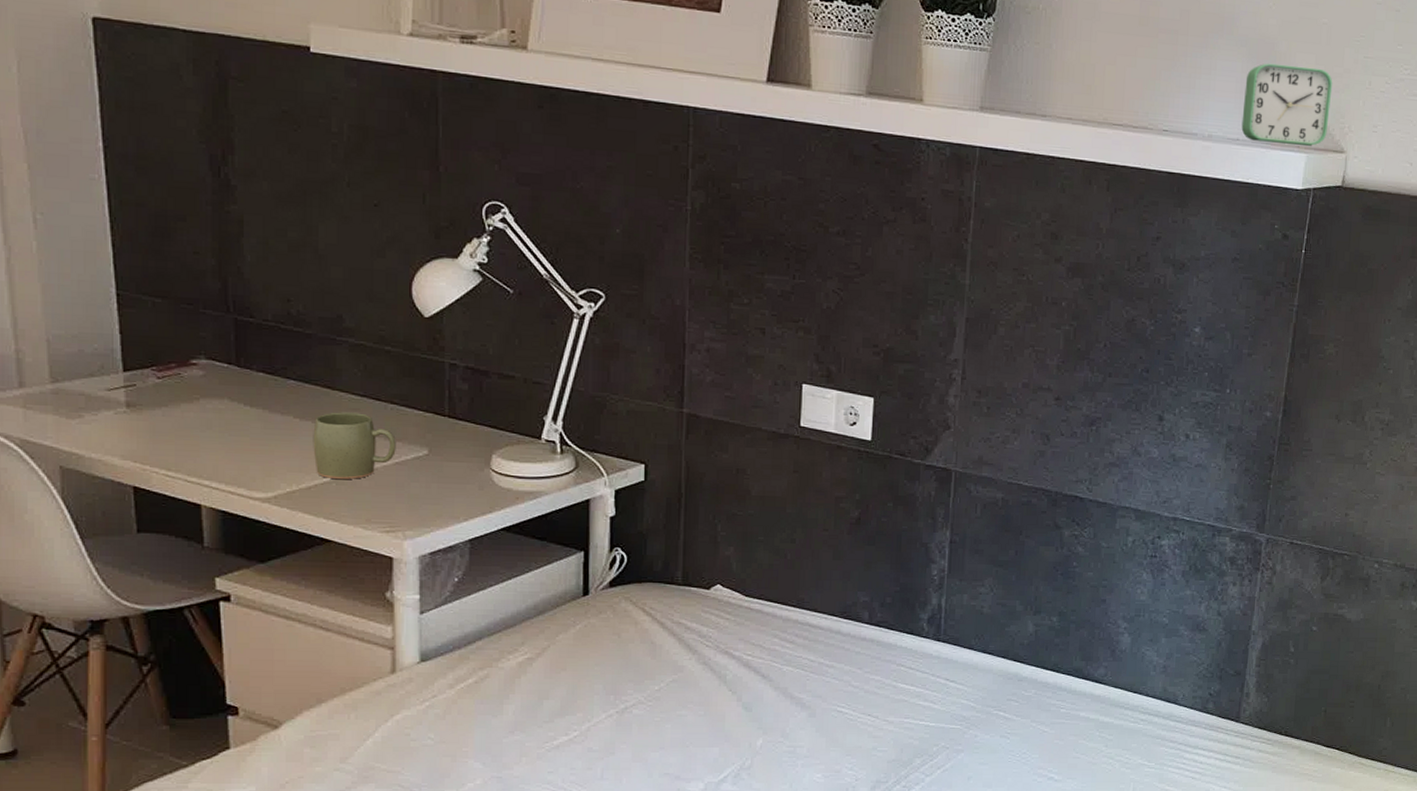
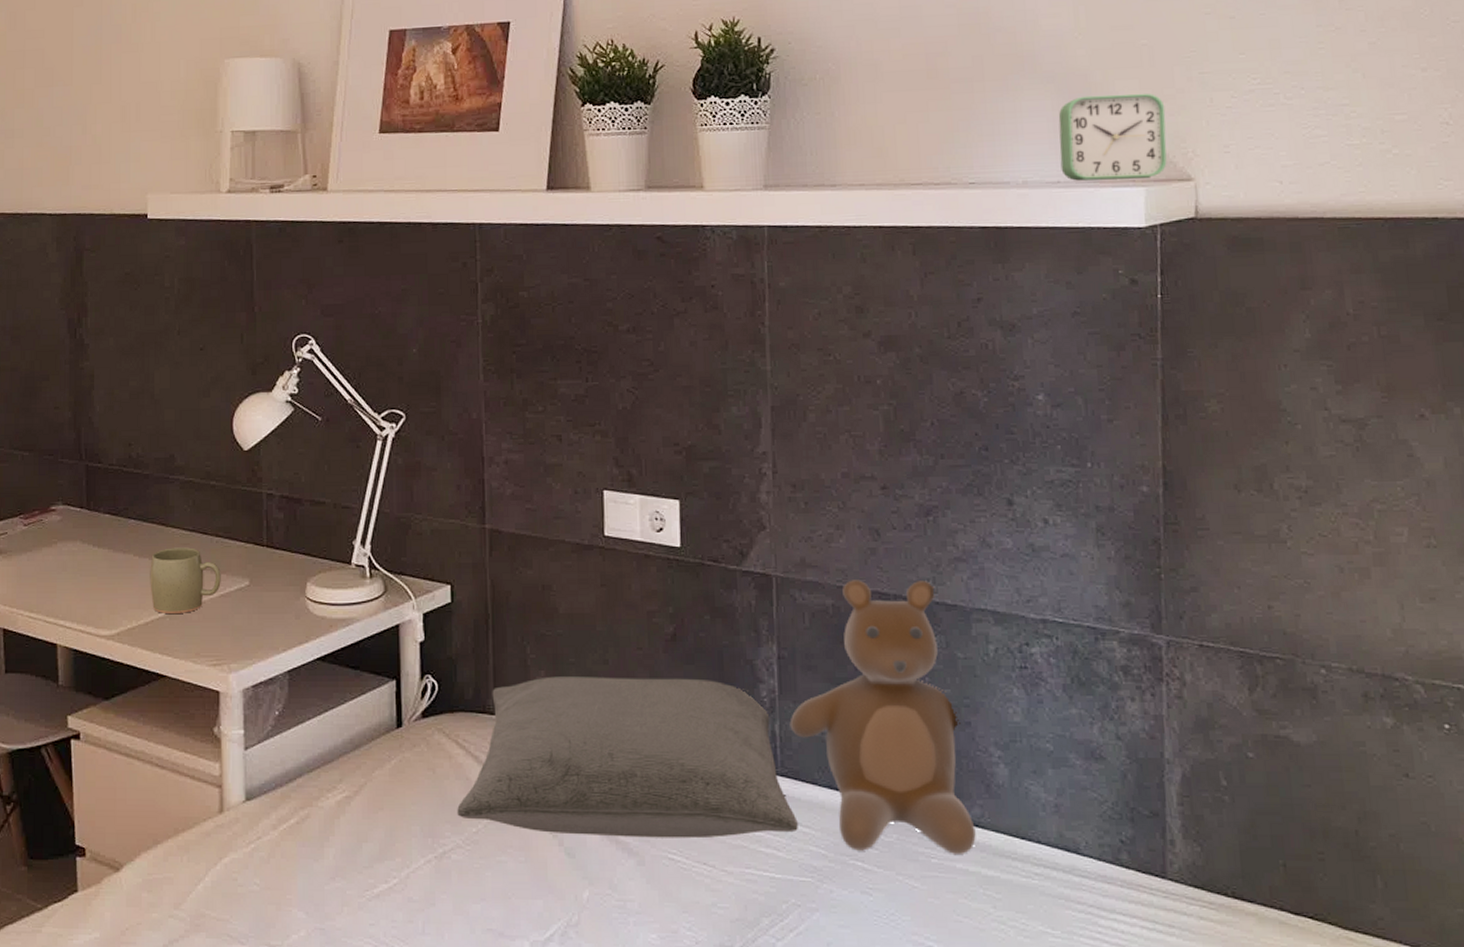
pillow: none [641,552,953,694] -> present [457,676,798,839]
teddy bear: none [954,477,1099,705] -> present [789,580,976,854]

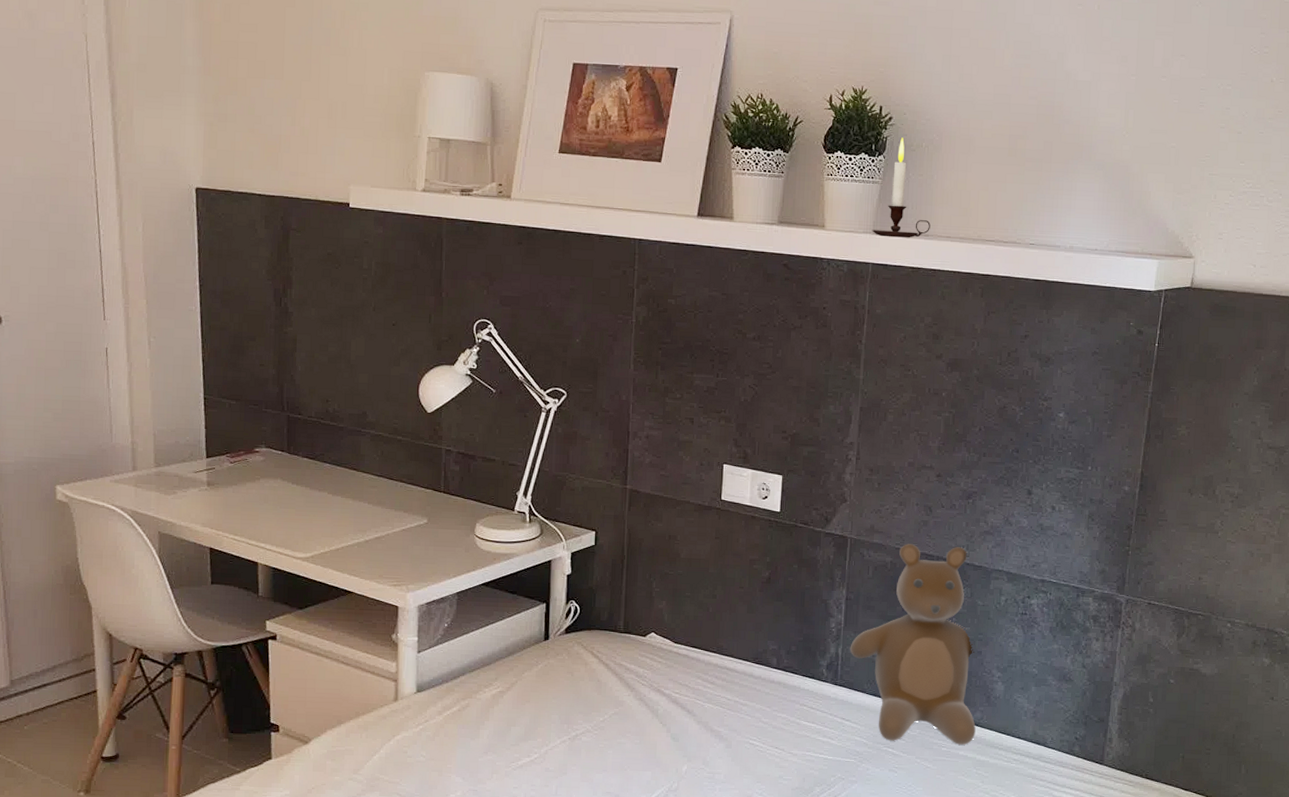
mug: present [150,547,221,615] -> none [341,489,404,543]
pillow: present [457,676,798,839] -> none [589,606,848,729]
candle: none [764,71,837,193] -> present [872,137,930,238]
alarm clock: present [1058,93,1167,181] -> none [1099,183,1181,254]

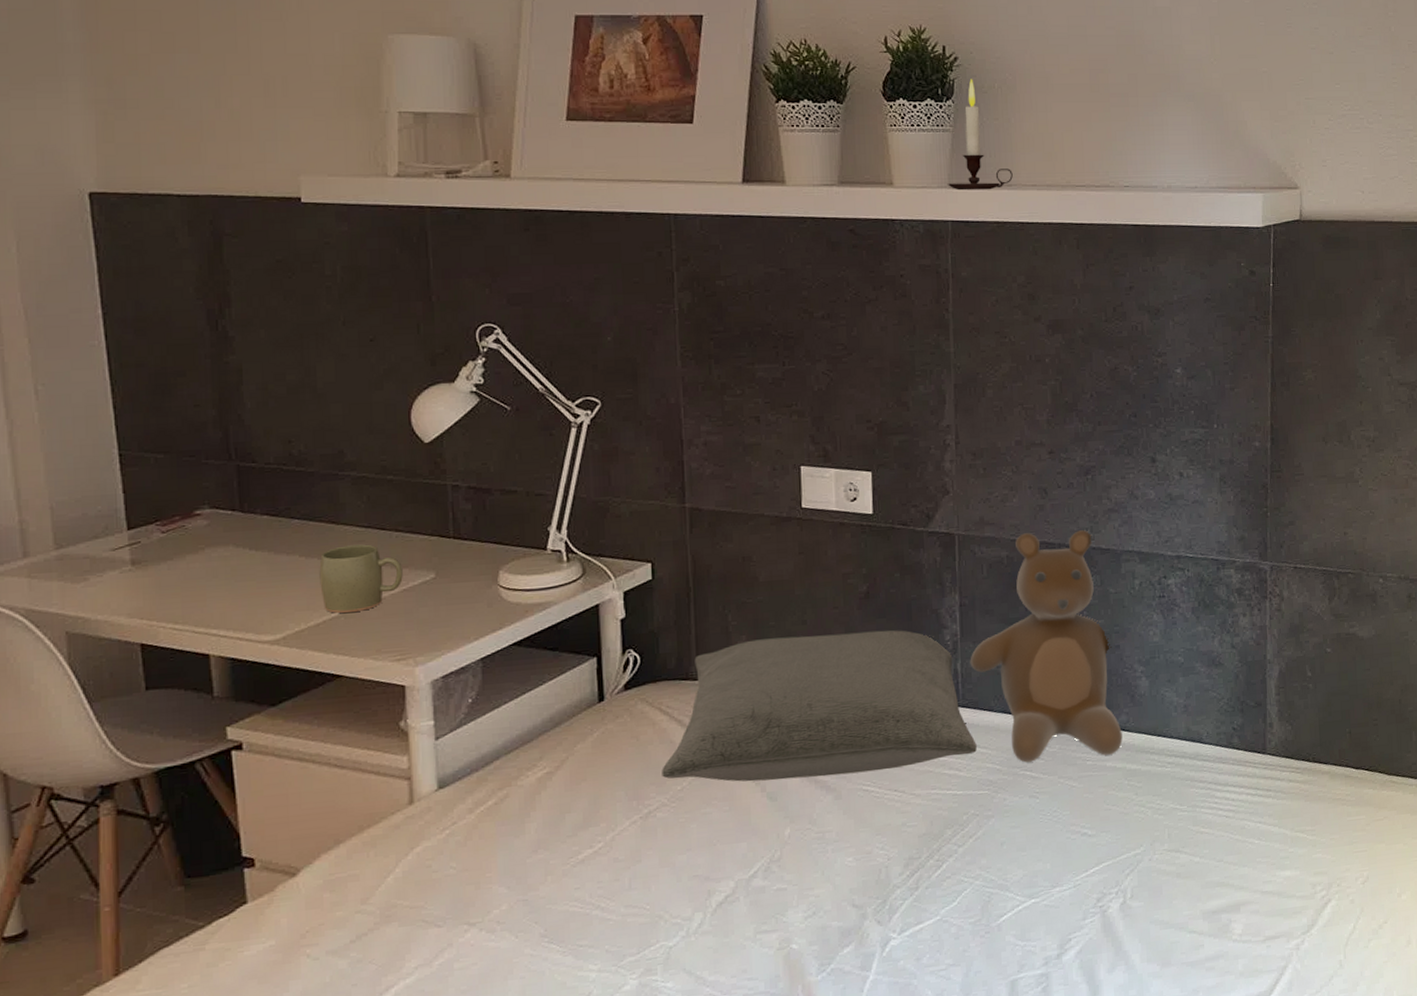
mug: none [341,489,404,543] -> present [319,544,403,614]
pillow: none [589,606,848,729] -> present [662,629,977,782]

